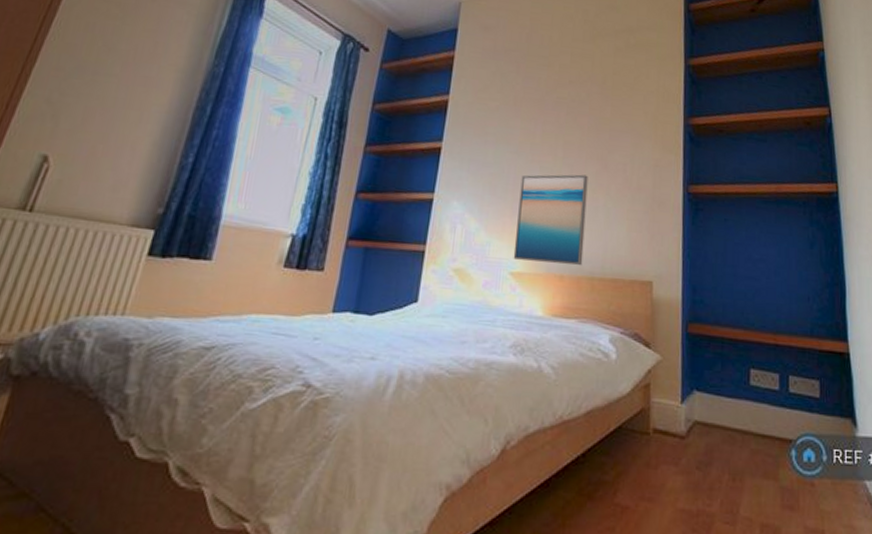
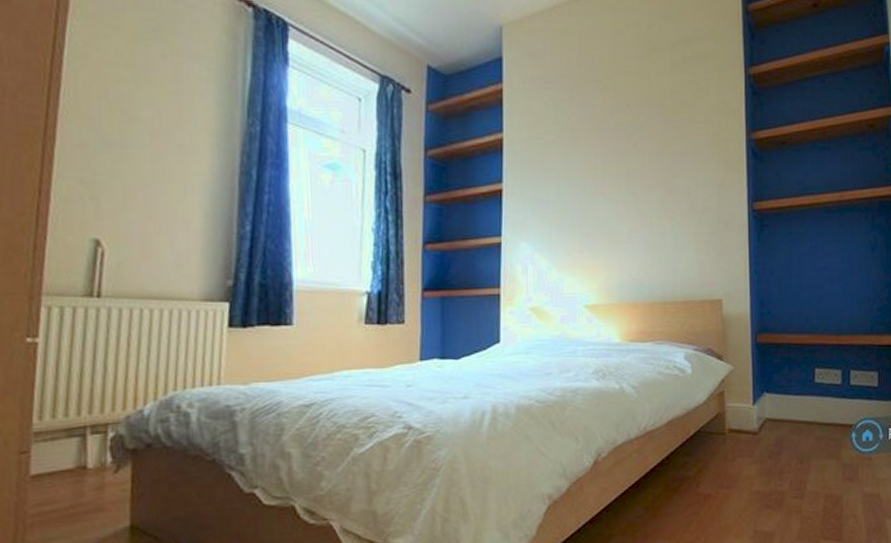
wall art: present [513,174,588,266] -> none [586,202,654,293]

